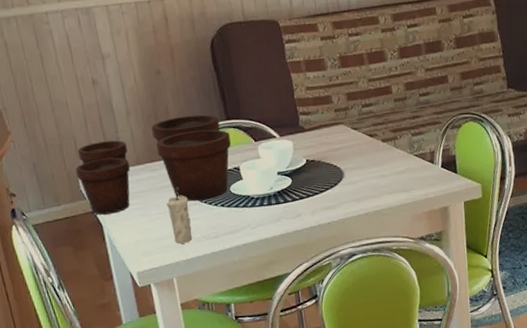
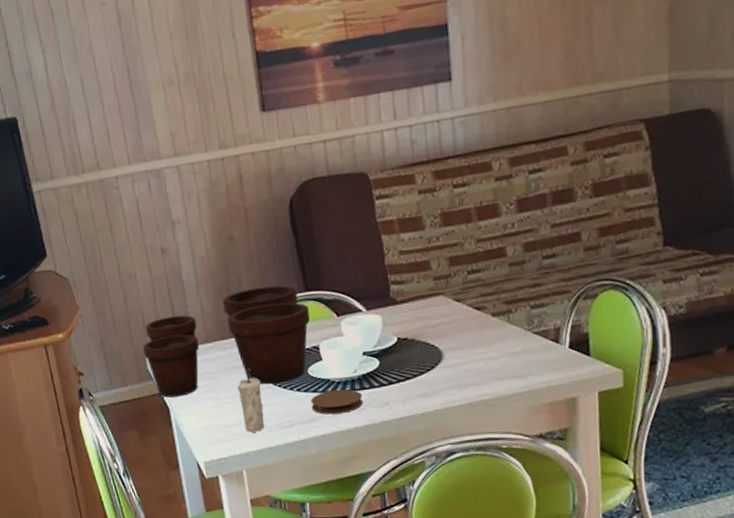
coaster: none [233,204,279,226] -> present [310,389,364,414]

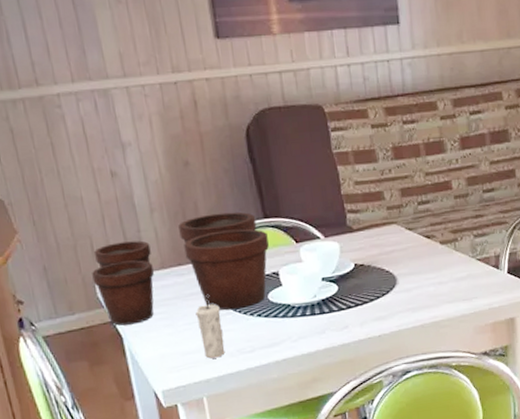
coaster: present [310,389,364,414] -> none [271,313,323,339]

